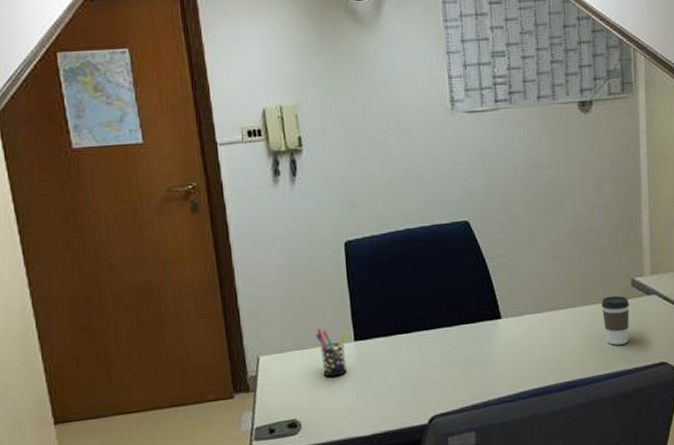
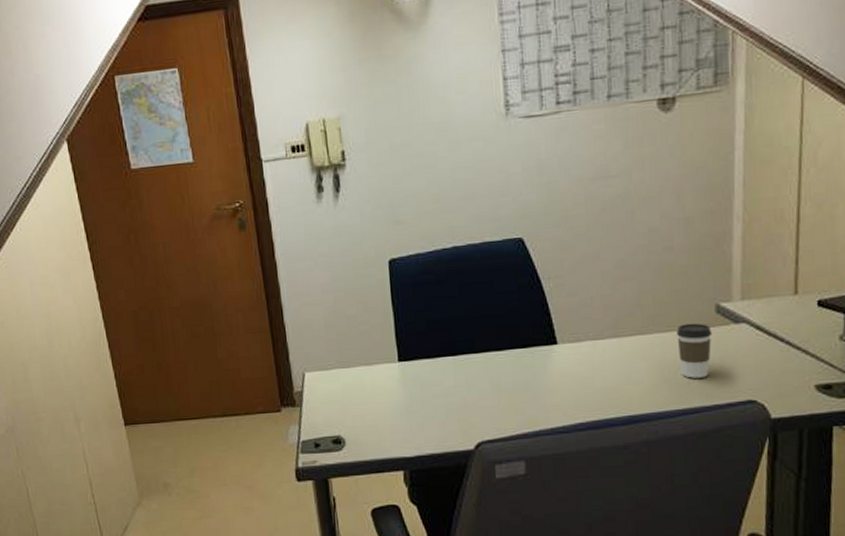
pen holder: present [315,328,348,377] -> none [359,347,392,397]

